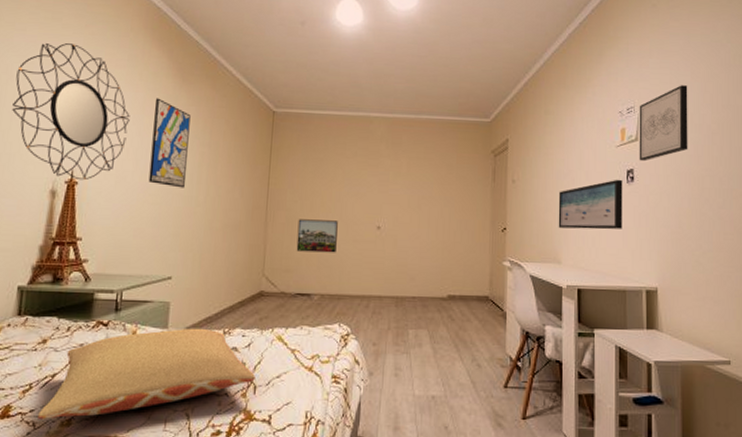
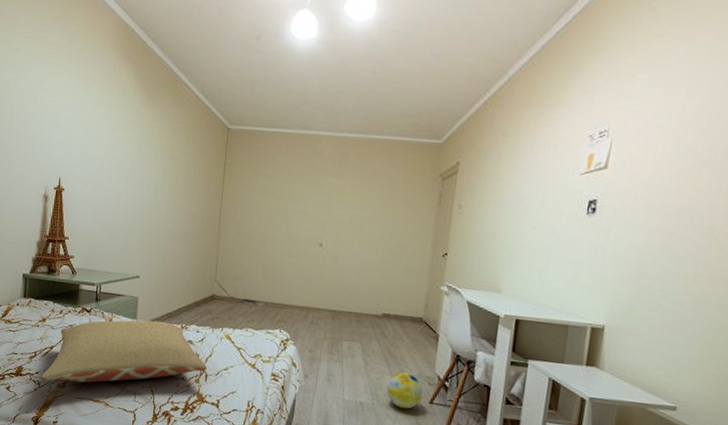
home mirror: present [12,43,130,181] -> none [11,61,105,188]
wall art: present [148,98,191,188] -> none [120,113,155,198]
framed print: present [296,219,338,253] -> none [244,232,283,266]
ball: none [458,356,496,398] -> present [386,372,423,409]
wall art: present [558,179,623,230] -> none [502,209,582,263]
wall art: present [639,85,688,162] -> none [605,105,680,192]

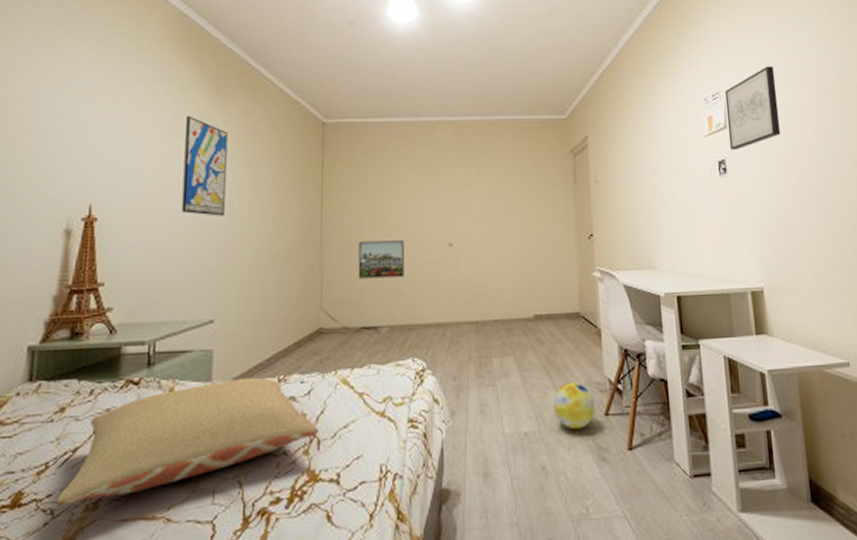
wall art: none [120,113,155,198] -> present [181,115,228,216]
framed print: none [244,232,283,266] -> present [358,240,404,279]
wall art: none [605,105,680,192] -> present [724,66,781,151]

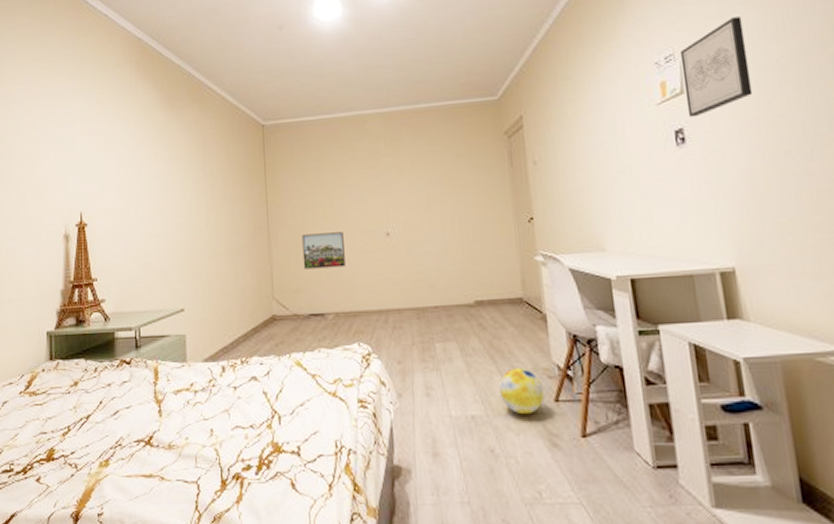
pillow: present [57,377,318,505] -> none [79,359,279,461]
wall art: present [181,115,228,216] -> none [148,129,186,218]

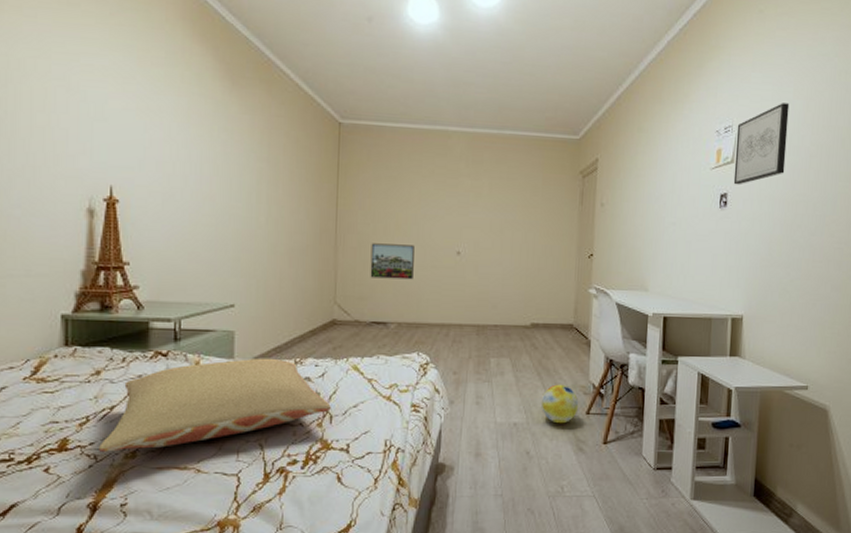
pillow: none [79,359,279,461] -> present [99,358,331,452]

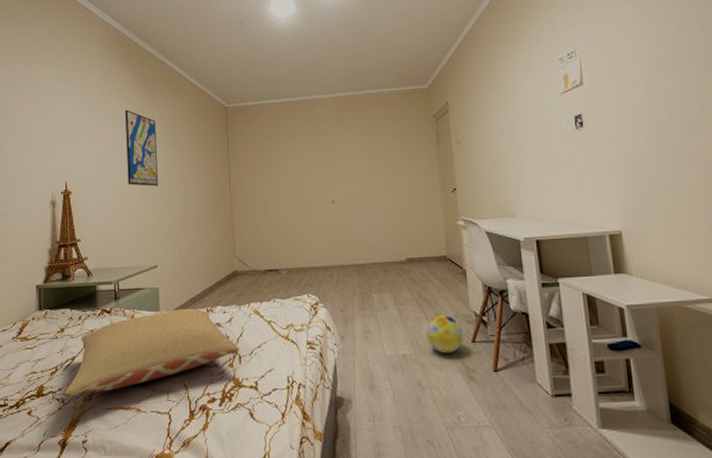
wall art: none [201,104,244,208] -> present [125,109,159,187]
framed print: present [370,243,414,280] -> none [259,200,297,232]
wall art: present [733,103,790,185] -> none [580,21,639,105]

